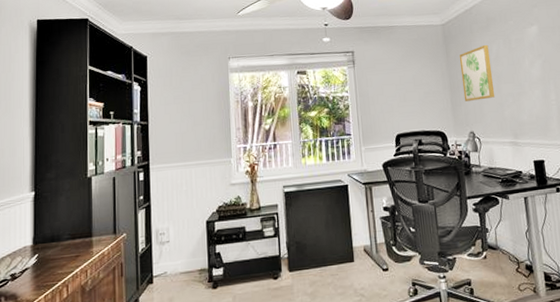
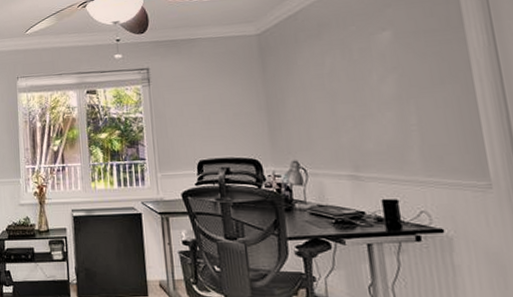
wall art: present [459,44,495,102] -> none [279,56,328,125]

